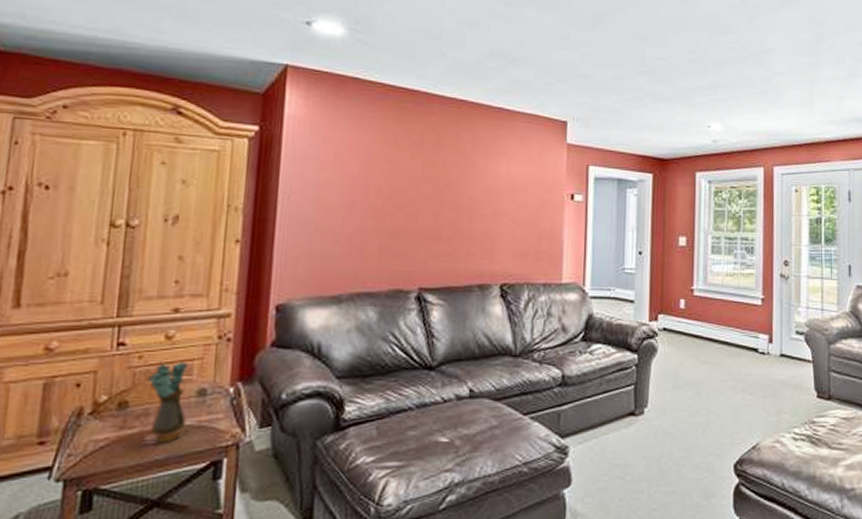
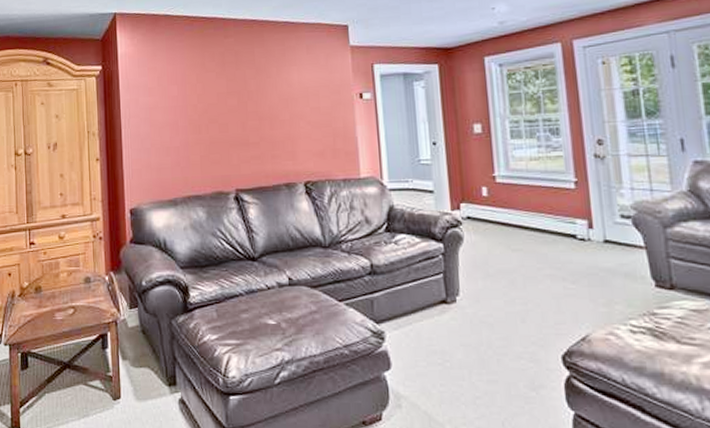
vase: present [148,360,189,443] -> none [51,255,79,319]

